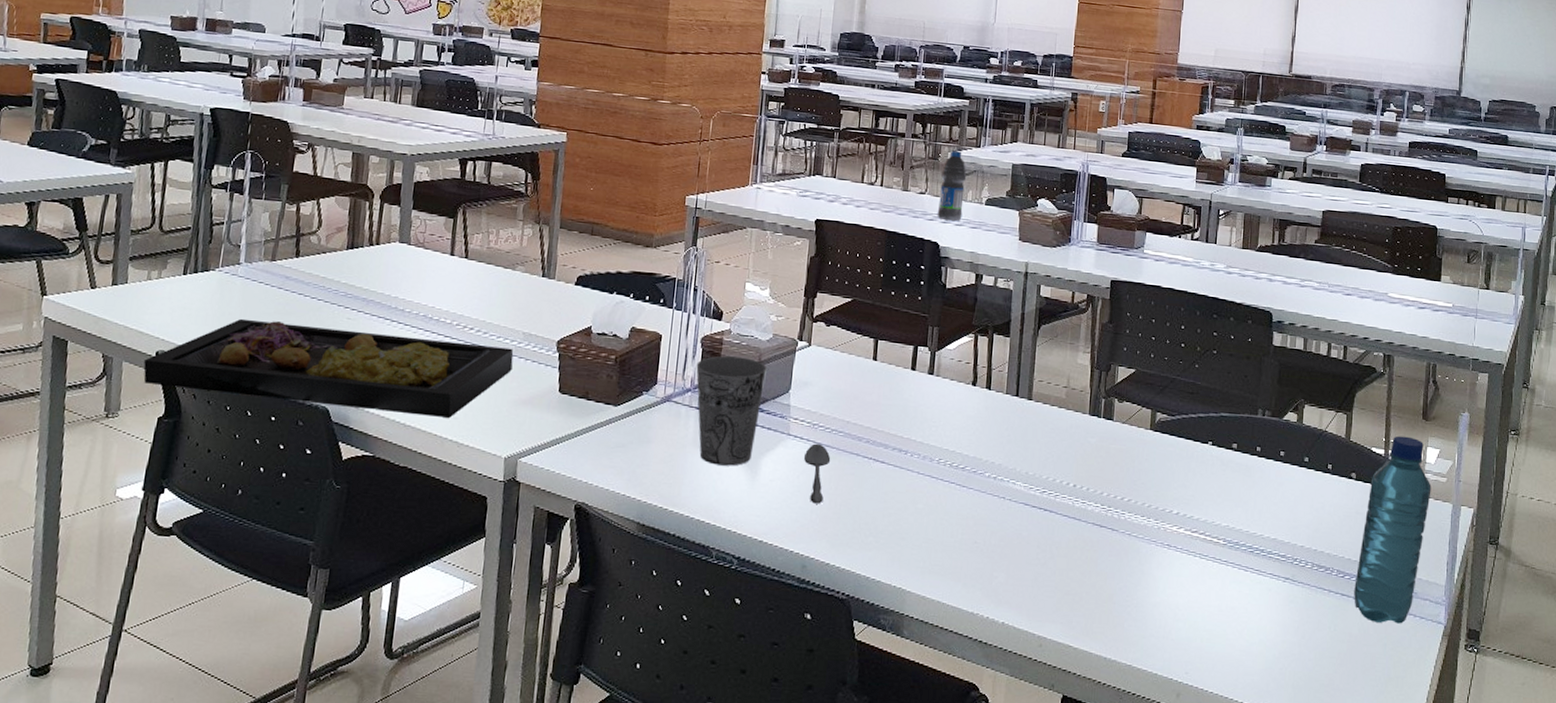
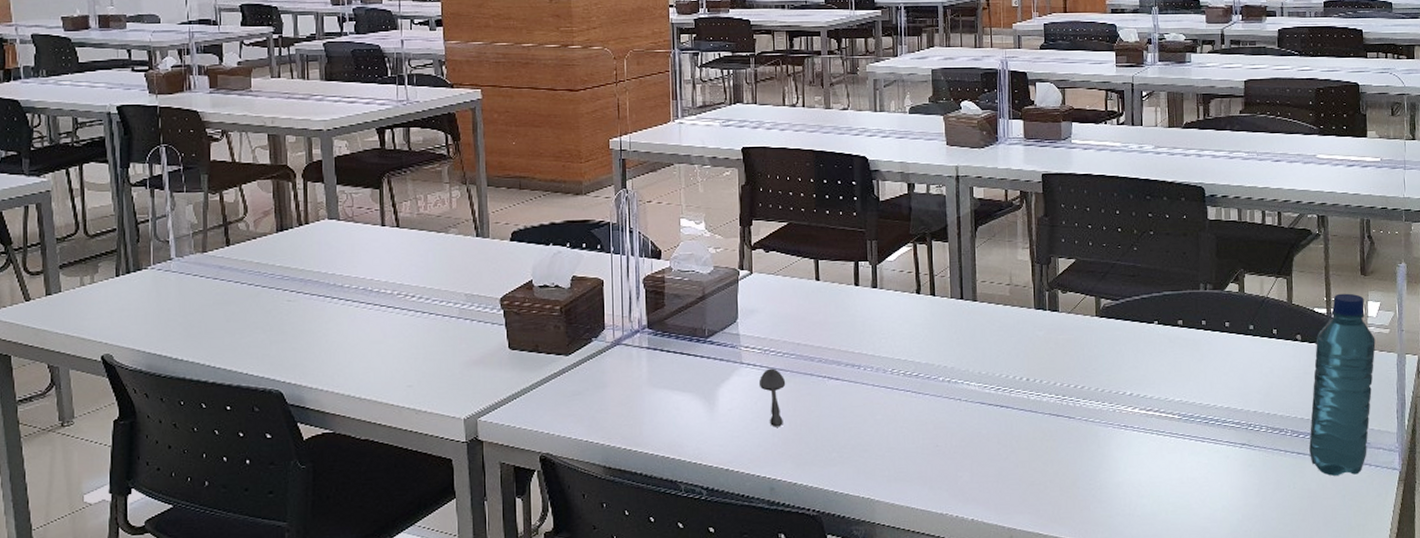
food tray: present [143,318,514,418] -> none [91,311,459,389]
cup: present [696,356,767,466] -> none [642,293,712,401]
water bottle: present [937,150,967,222] -> none [862,62,888,134]

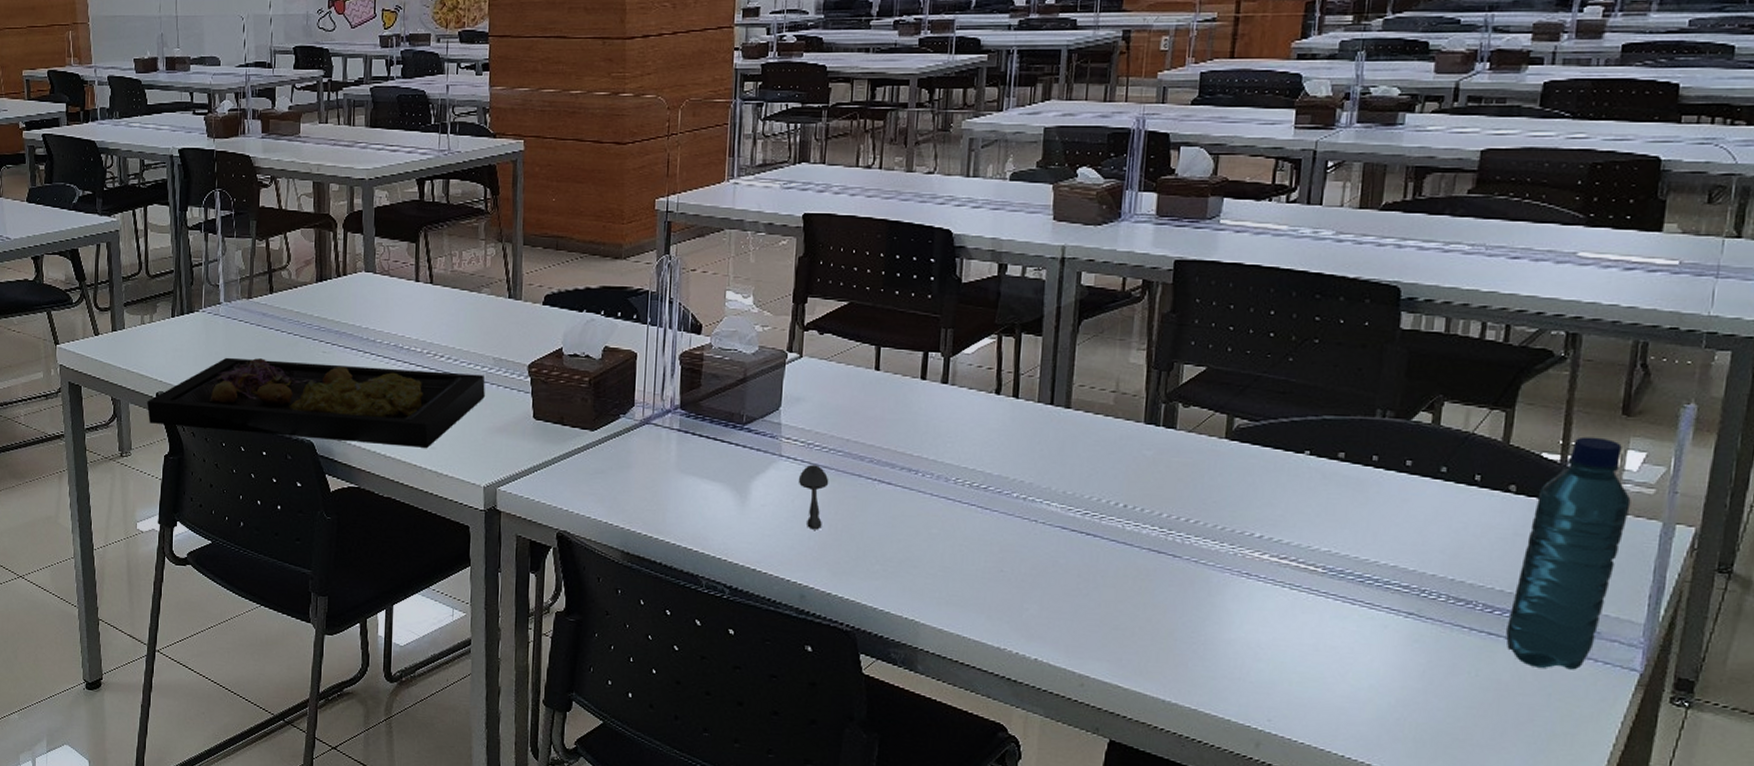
food tray: none [91,311,459,389] -> present [147,357,485,448]

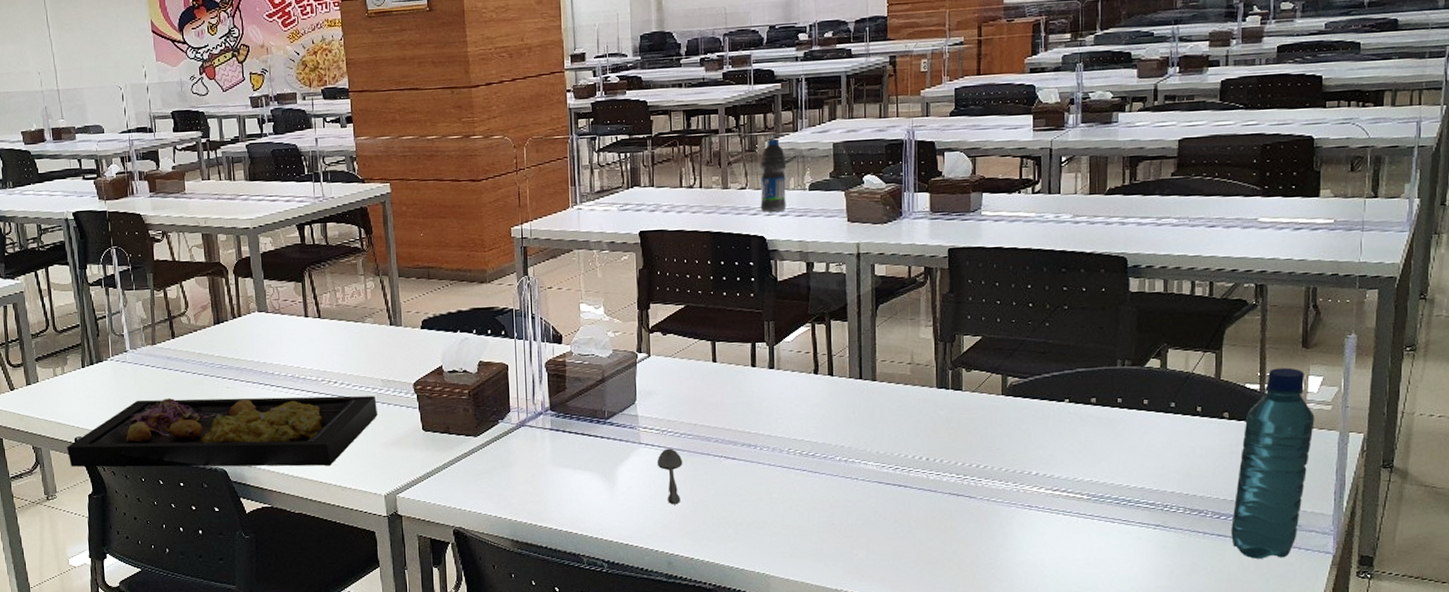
water bottle: none [949,118,986,204] -> present [760,138,787,213]

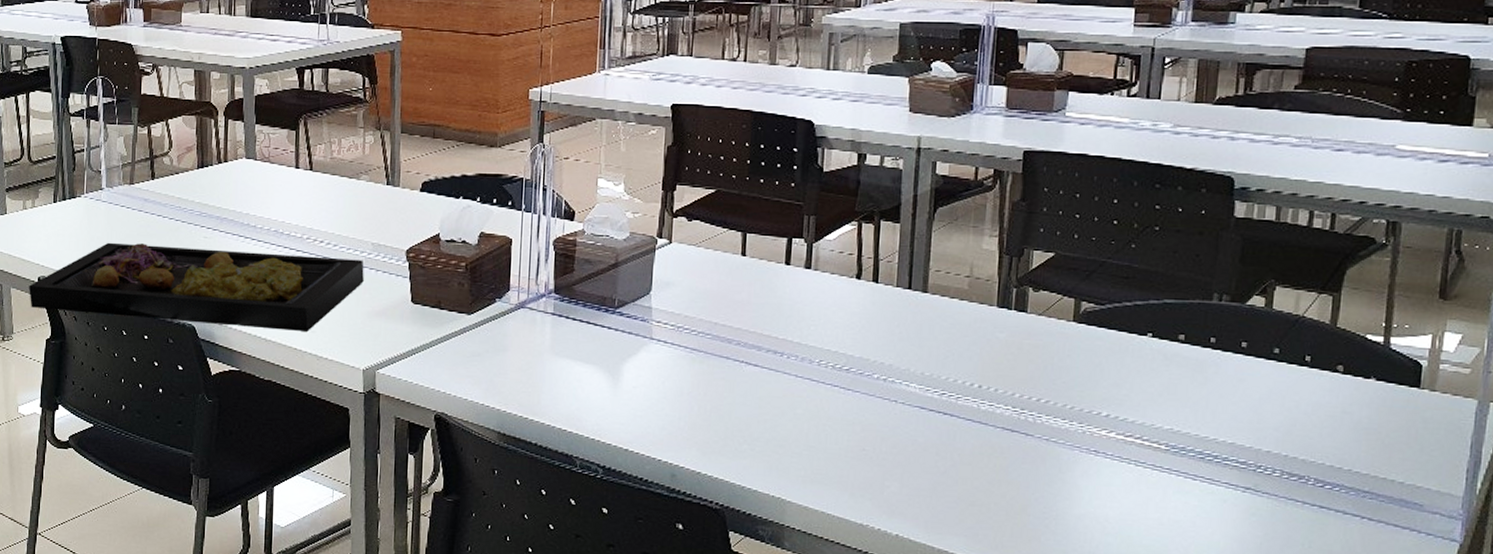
spoon: present [656,448,683,505] -> none [668,347,698,411]
water bottle: present [760,138,787,213] -> none [810,13,845,96]
water bottle: present [1231,367,1315,559] -> none [1336,319,1449,541]

